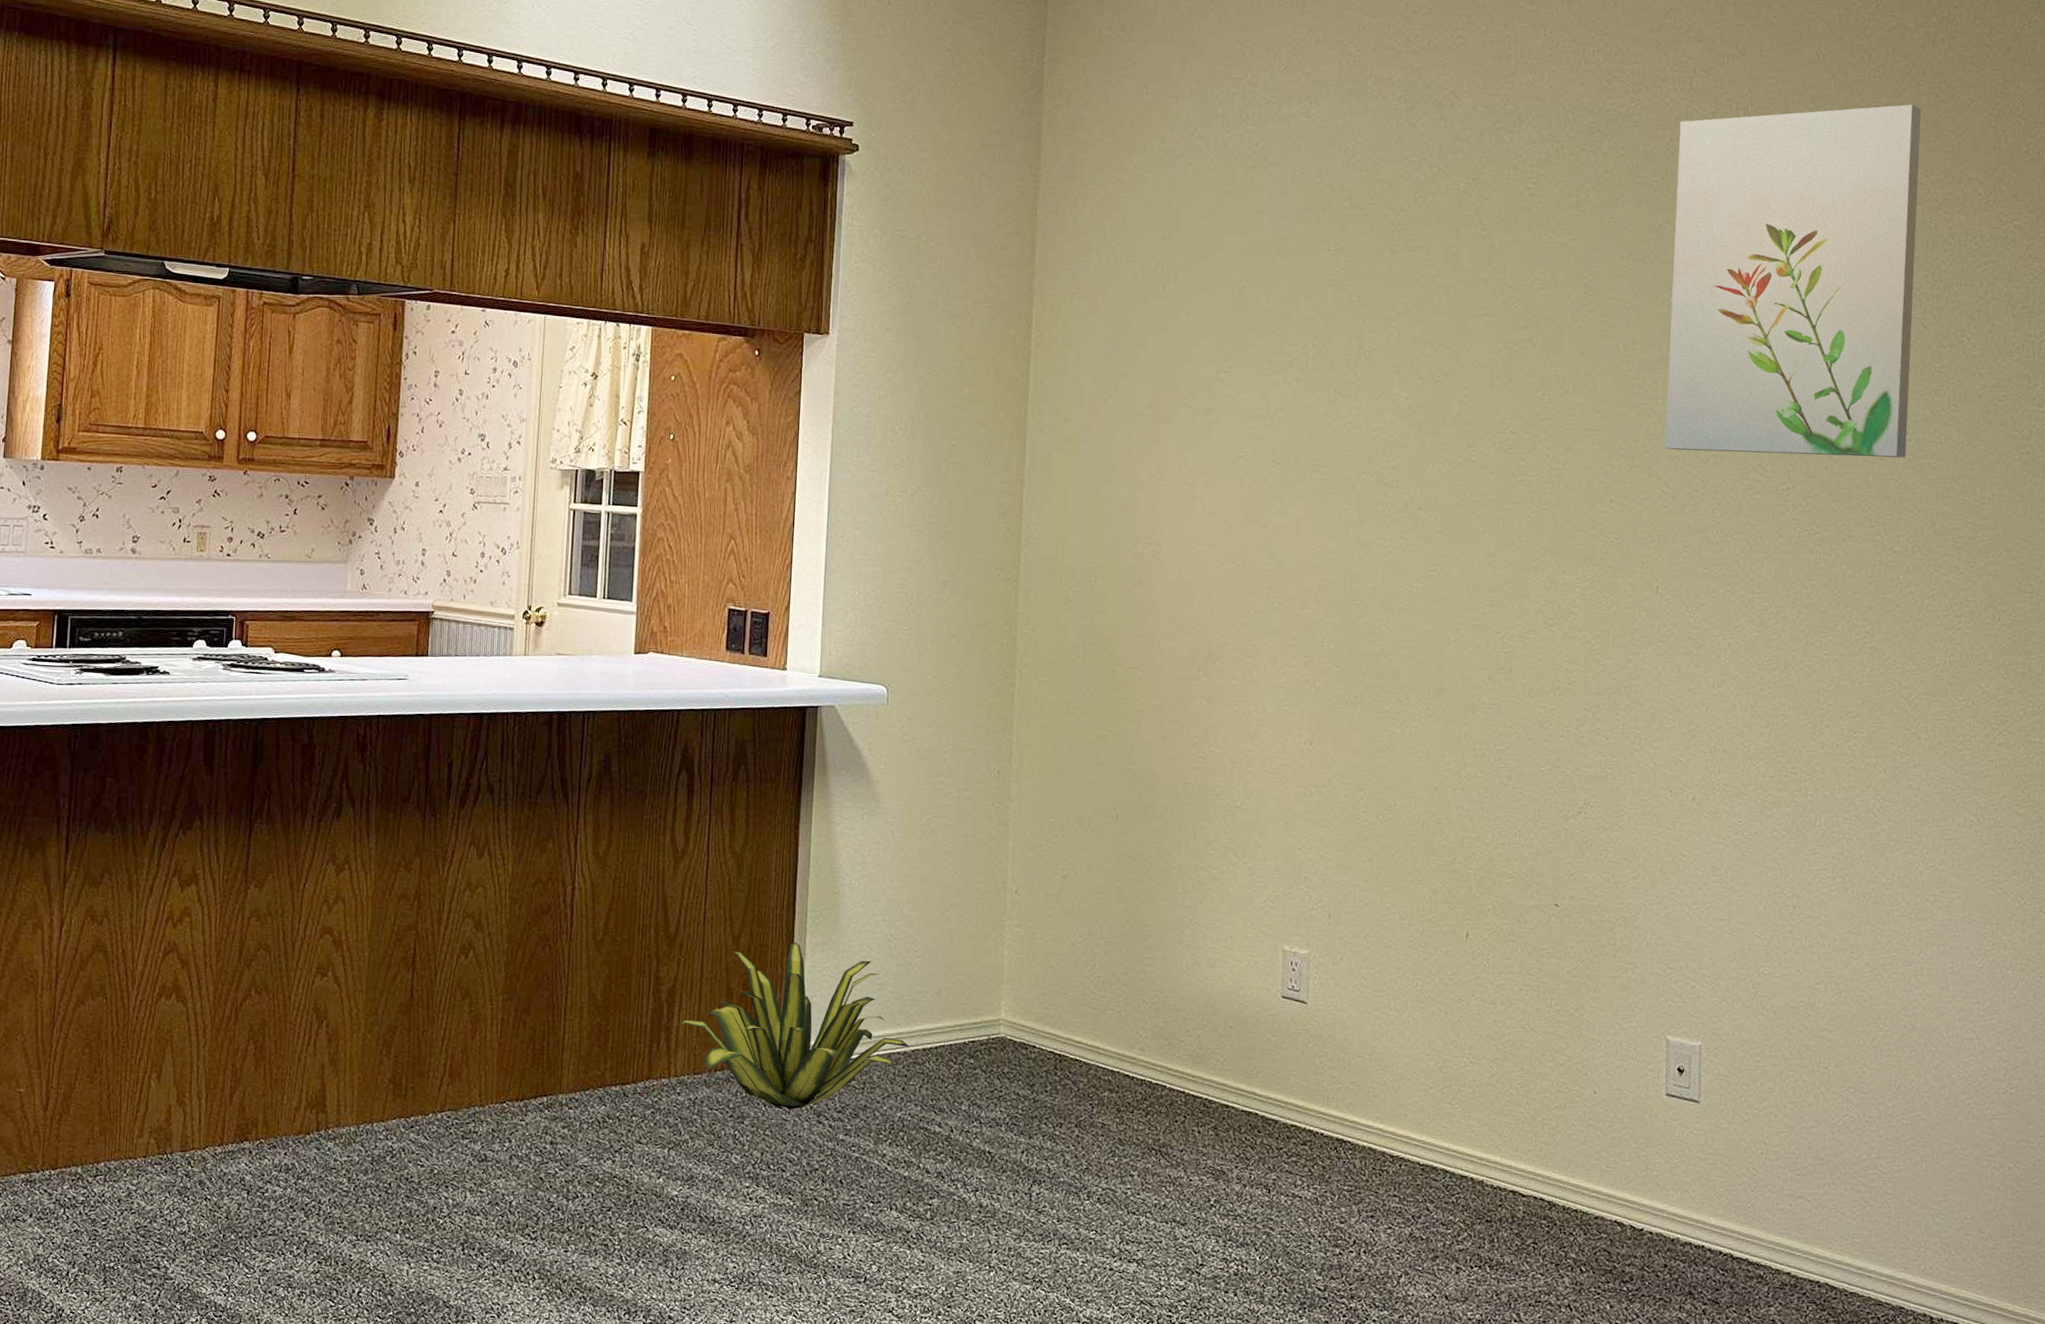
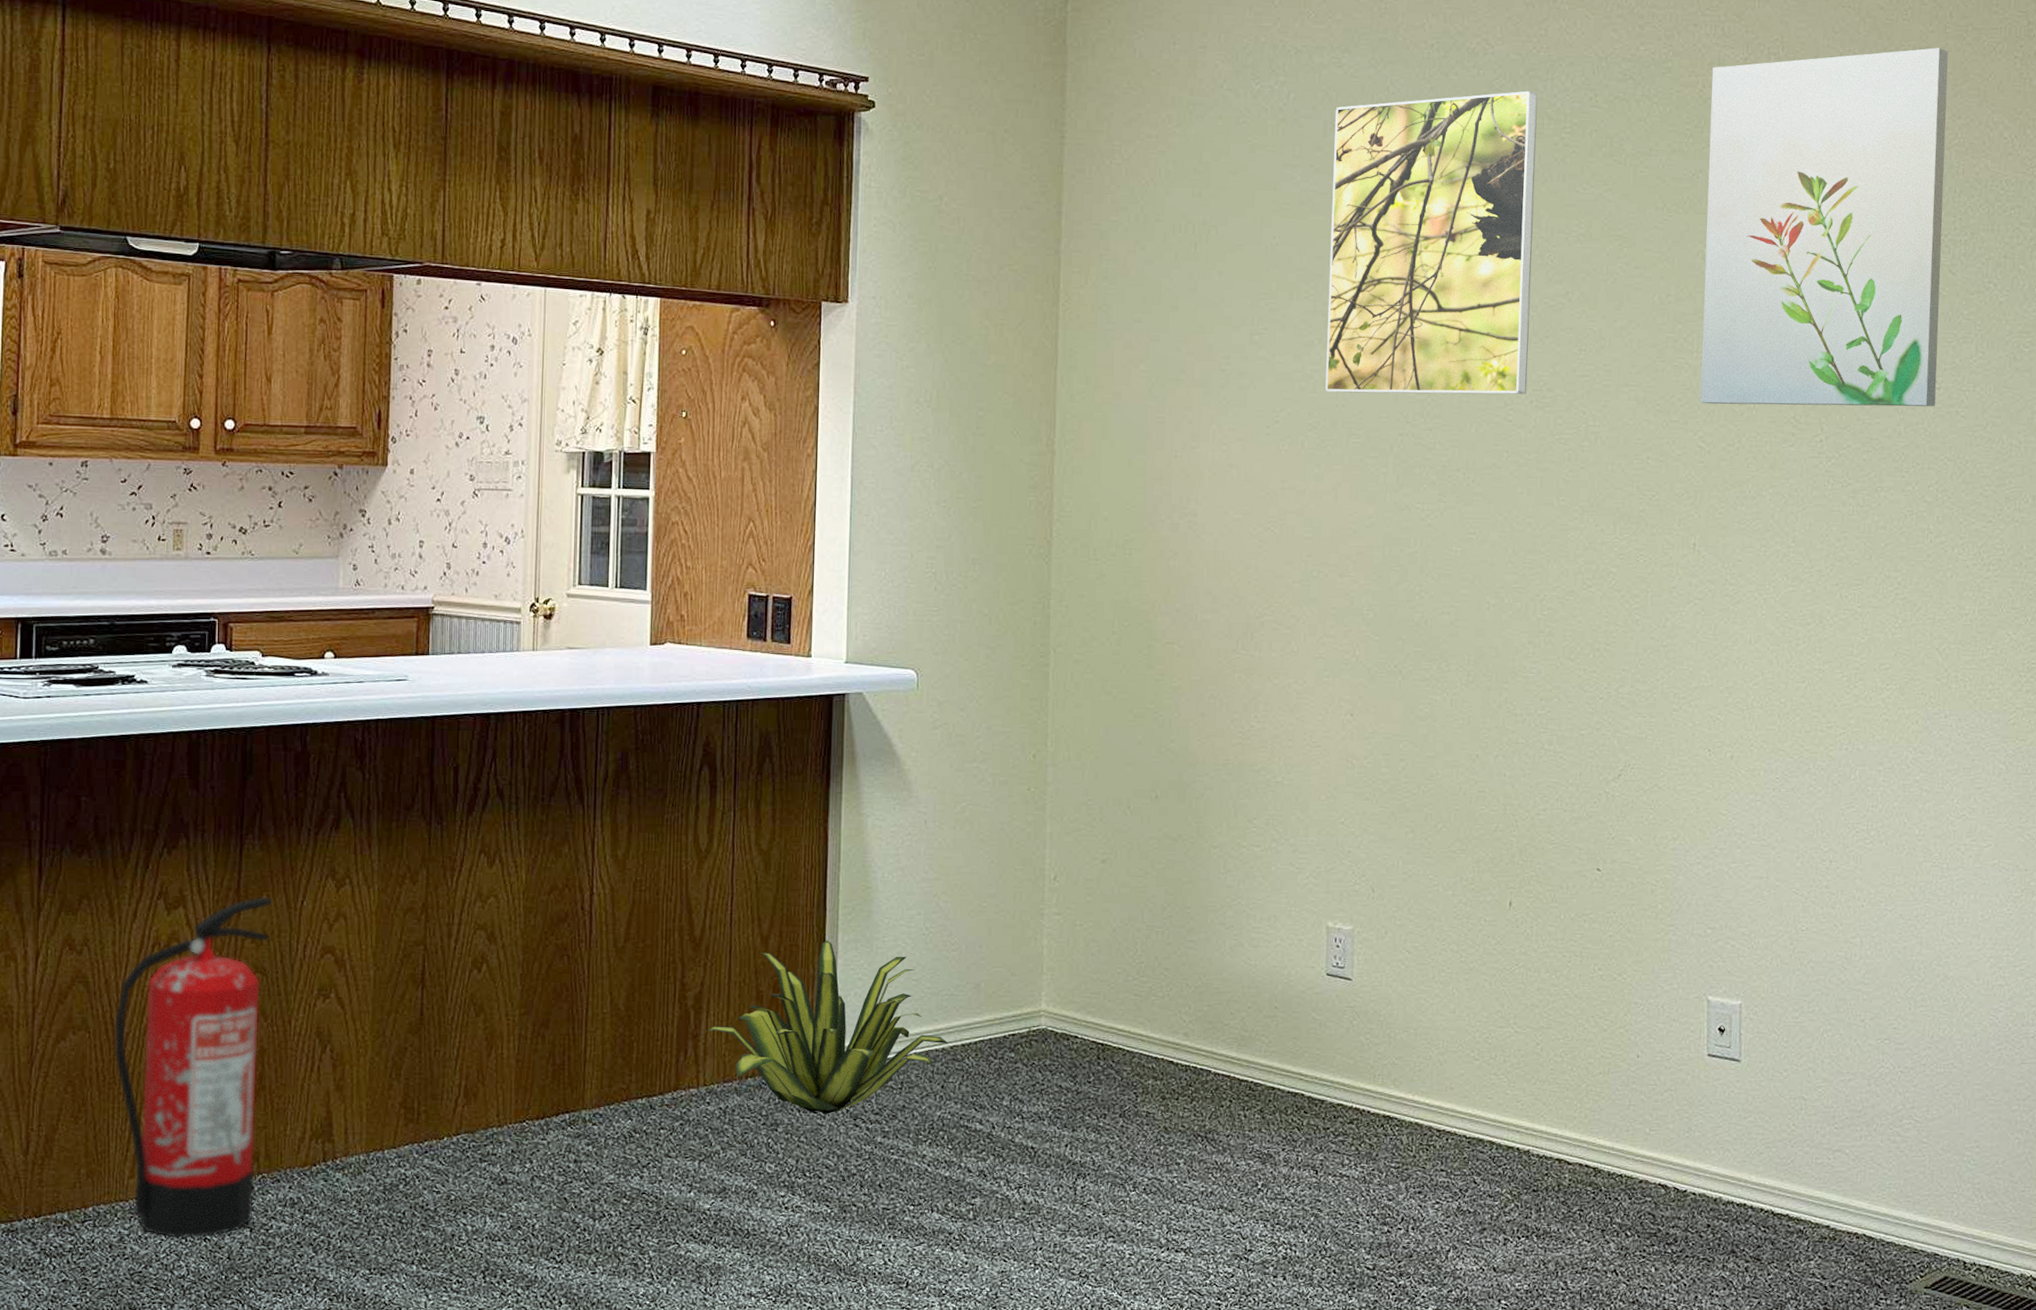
fire extinguisher: none [128,878,277,1198] -> present [113,896,272,1239]
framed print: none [1289,142,1505,436] -> present [1325,90,1538,395]

